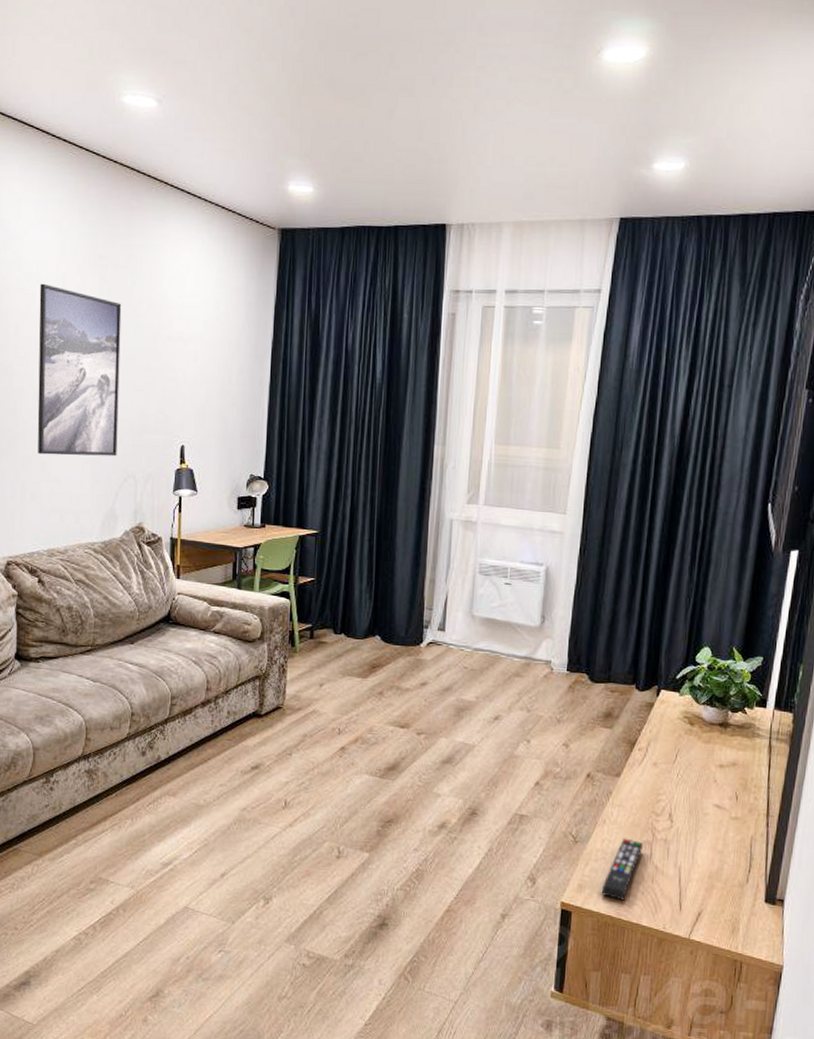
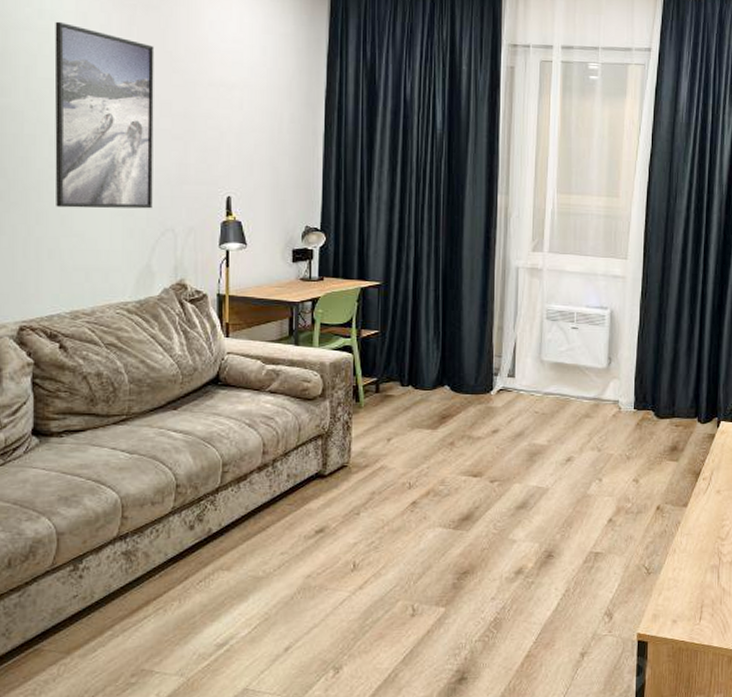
remote control: present [601,838,643,901] -> none [674,564,710,625]

